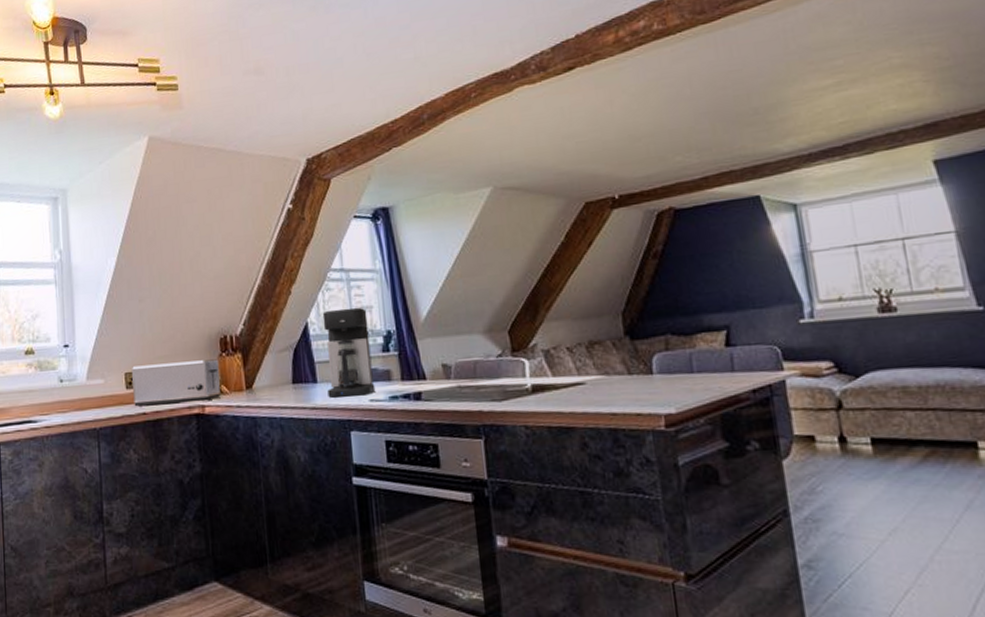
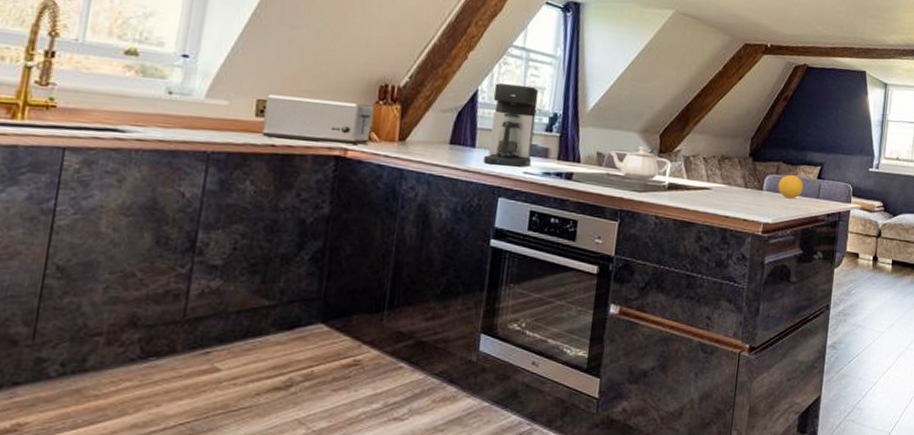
teapot: none [455,347,528,388] -> present [609,145,670,180]
fruit: none [672,347,710,379] -> present [778,174,804,199]

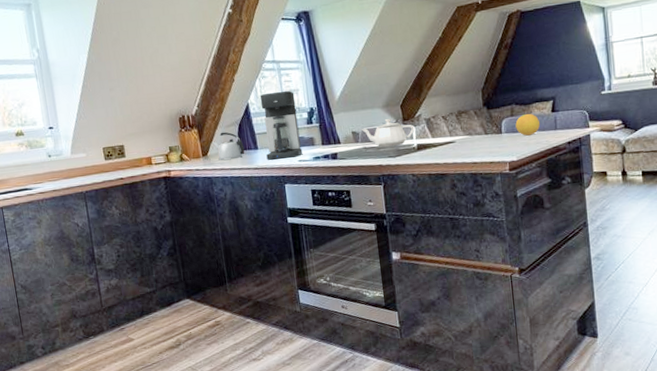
toaster: present [262,94,373,145] -> none [108,134,183,174]
kettle: none [415,116,458,153] -> present [212,132,245,161]

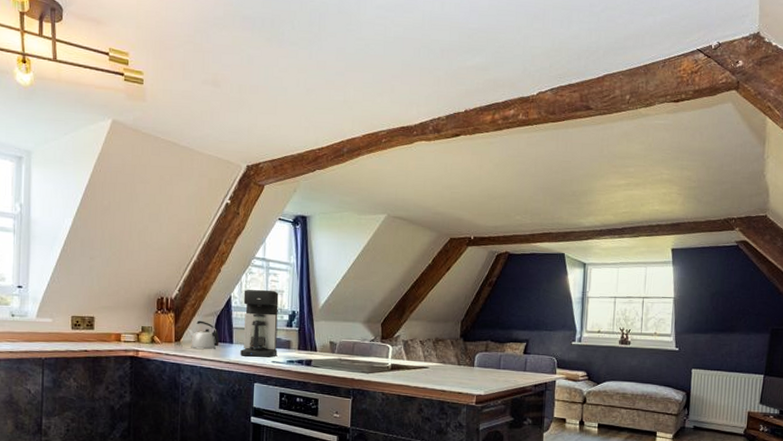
teapot: present [362,118,415,148] -> none [340,334,392,363]
fruit: present [515,113,541,136] -> none [488,351,512,373]

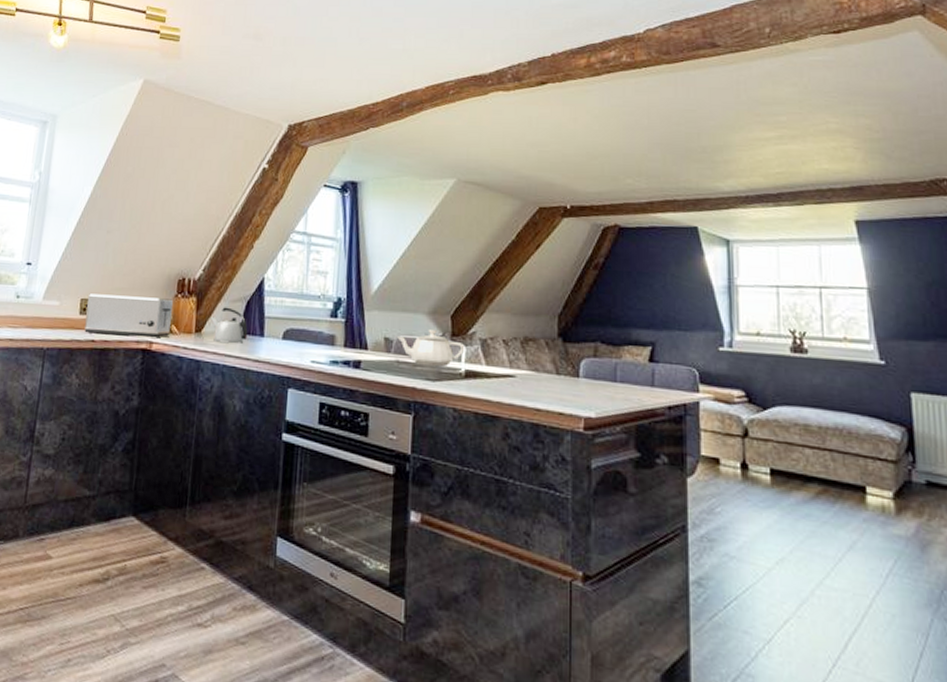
toaster: none [77,311,154,347] -> present [84,293,173,338]
coffee maker: present [240,289,279,358] -> none [272,269,322,357]
teapot: none [340,334,392,363] -> present [397,328,465,368]

